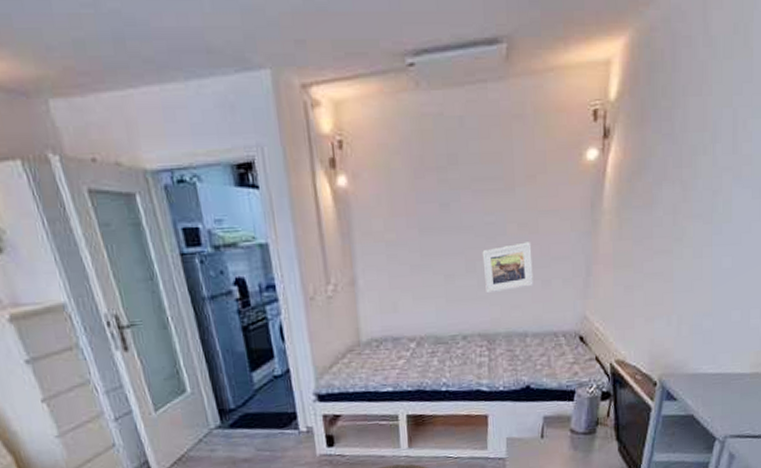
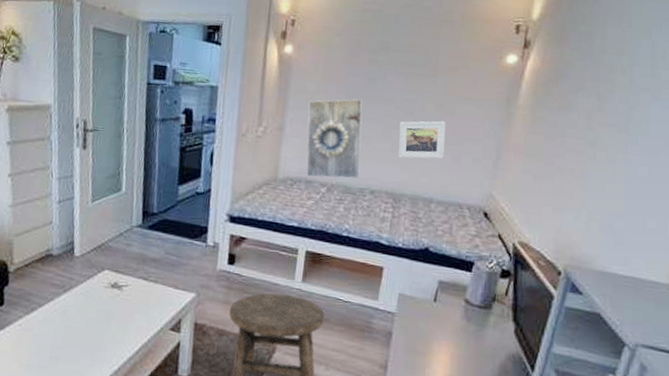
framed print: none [378,231,450,334] -> present [305,99,363,179]

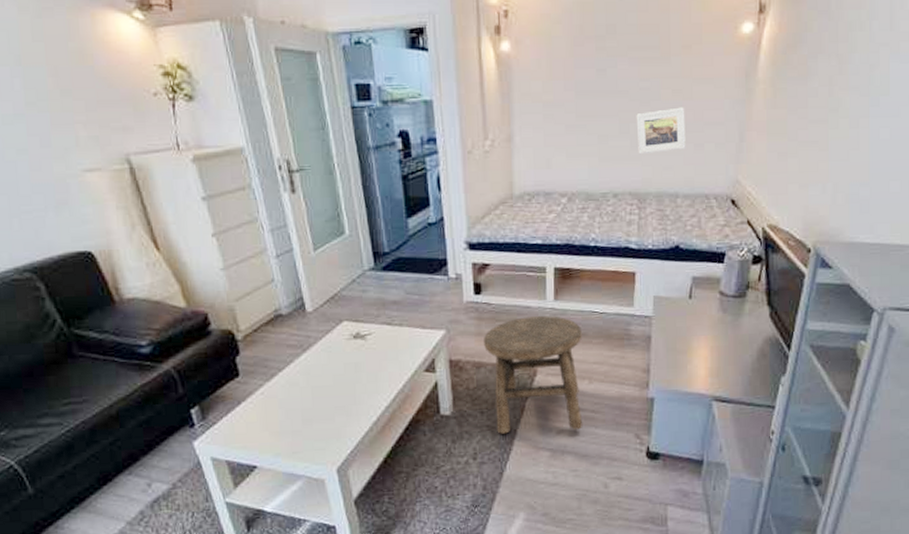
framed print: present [305,99,363,179] -> none [536,94,601,189]

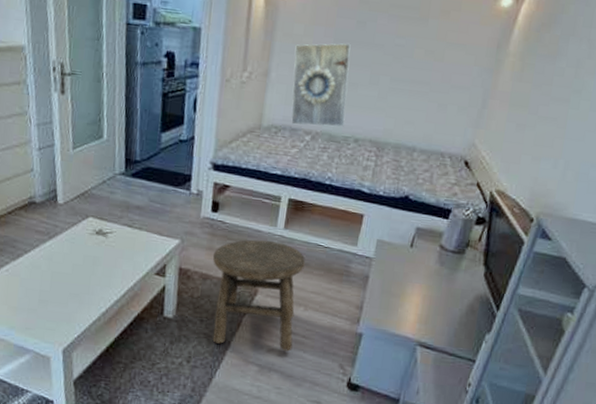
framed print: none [536,94,601,189] -> present [290,43,351,127]
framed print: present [636,107,686,155] -> none [384,67,435,107]

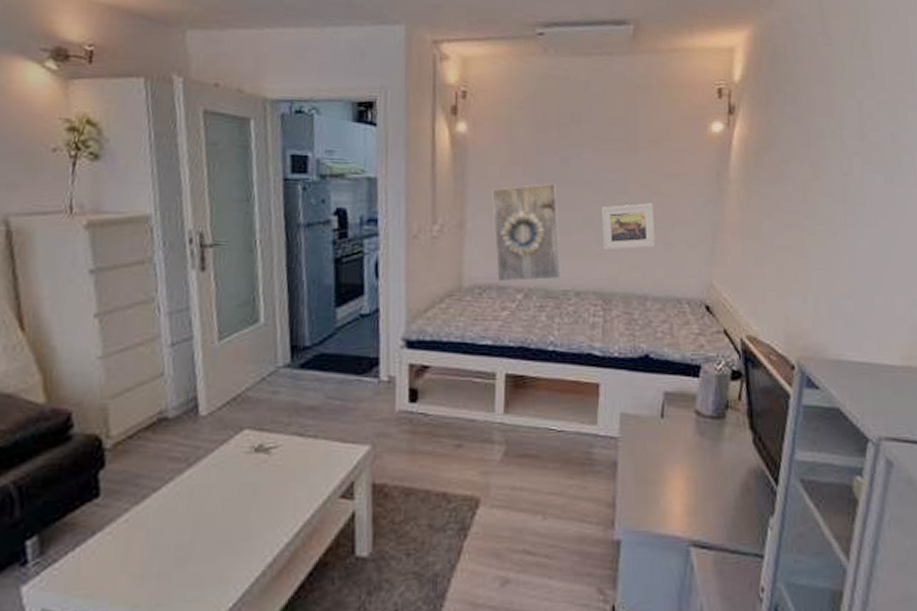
stool: present [212,239,305,352] -> none [415,432,535,584]
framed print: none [384,67,435,107] -> present [601,203,655,251]

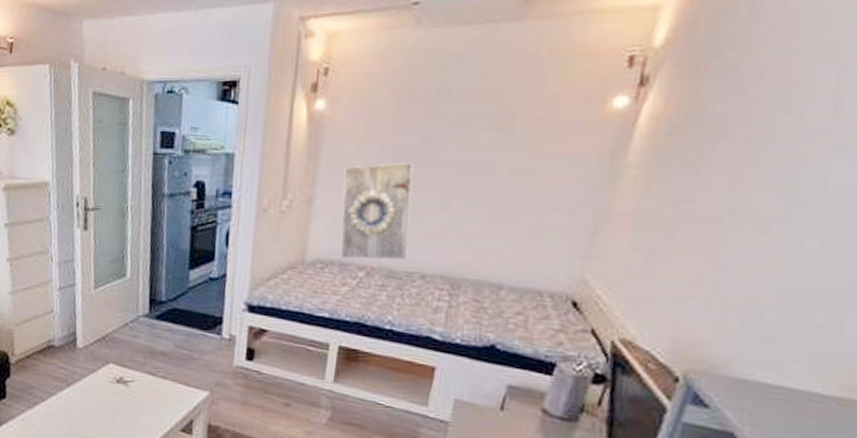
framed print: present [601,203,655,251] -> none [458,186,525,235]

